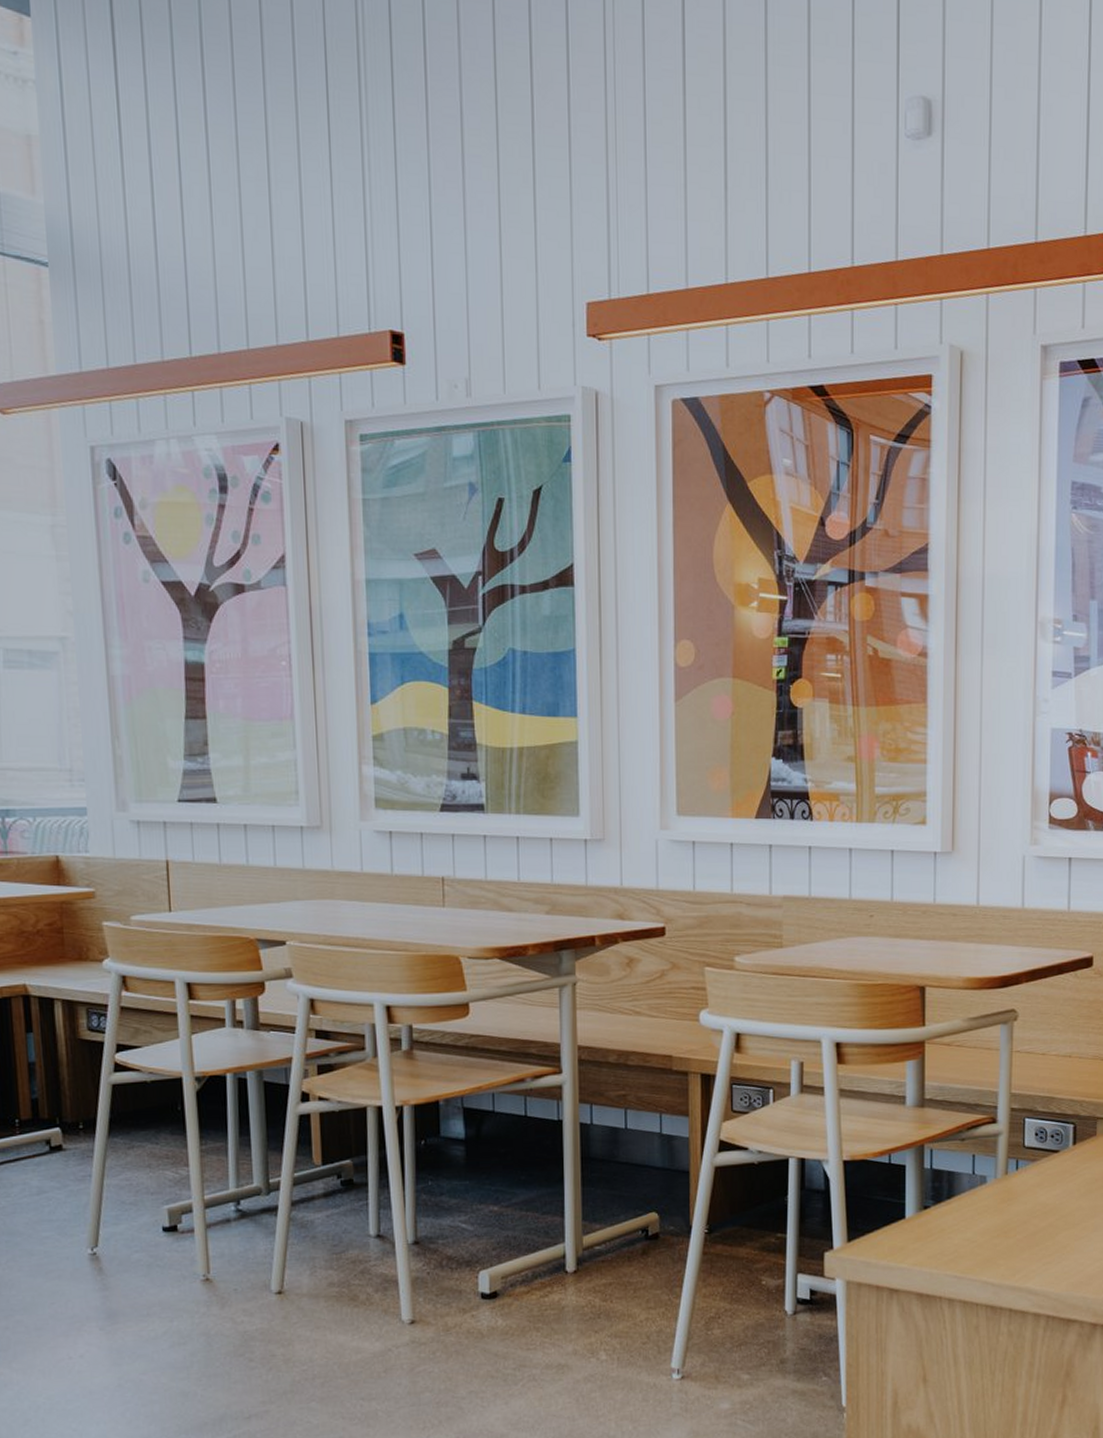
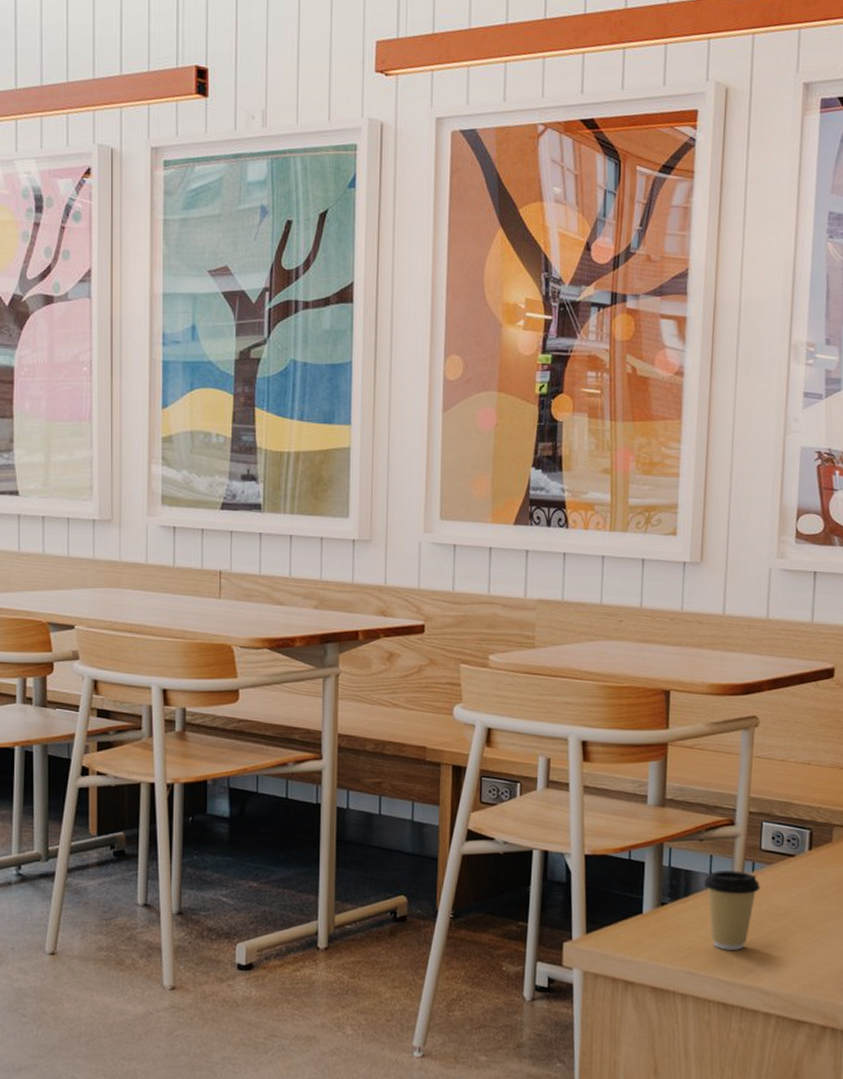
coffee cup: none [967,1169,1025,1252] -> present [703,871,760,950]

